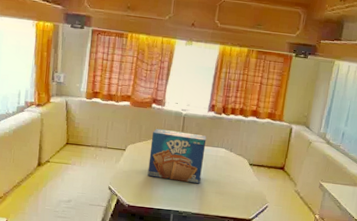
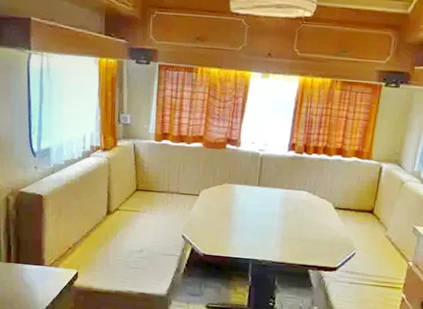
toaster pastry box: present [147,128,207,184] -> none [223,170,287,231]

